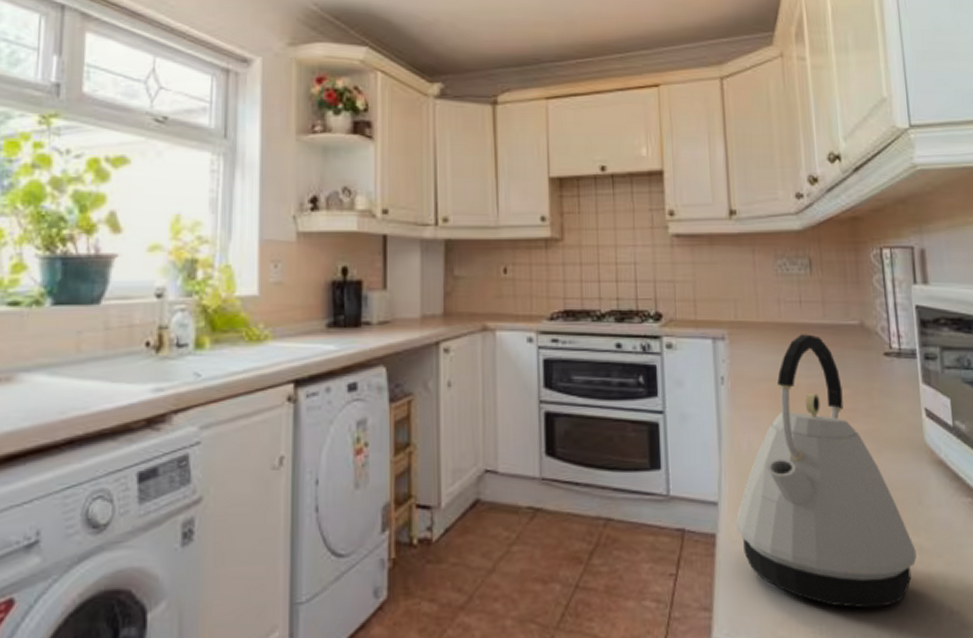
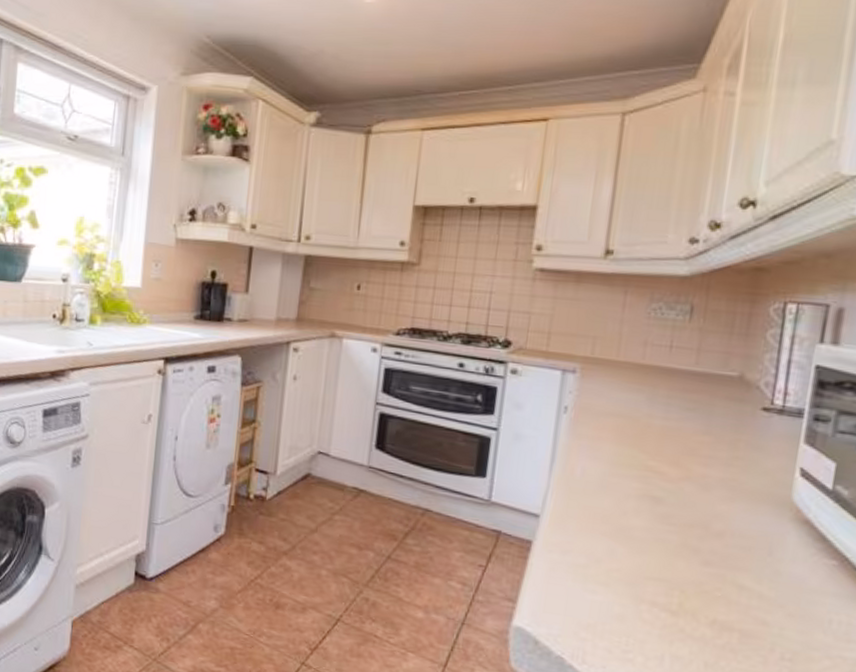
kettle: present [736,334,917,609] -> none [555,378,754,638]

